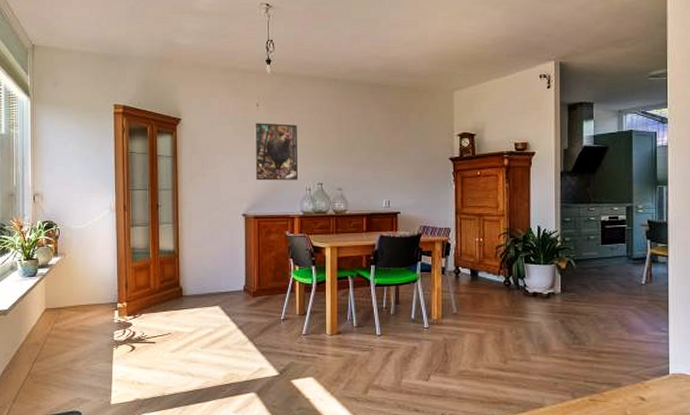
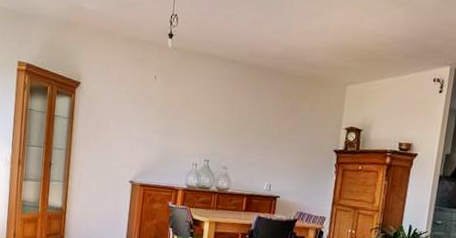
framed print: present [255,123,298,181] -> none [146,94,191,155]

